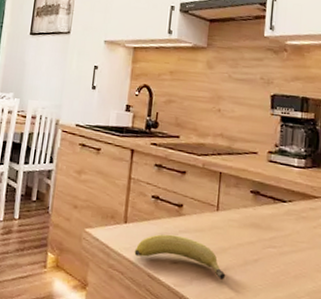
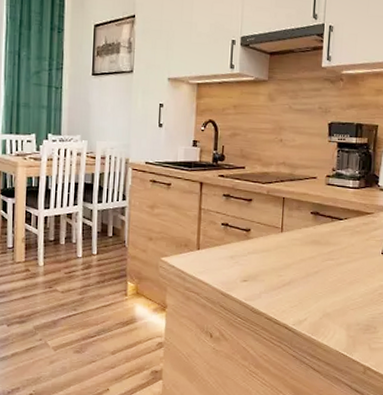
fruit: present [134,234,226,280] -> none [208,256,290,291]

